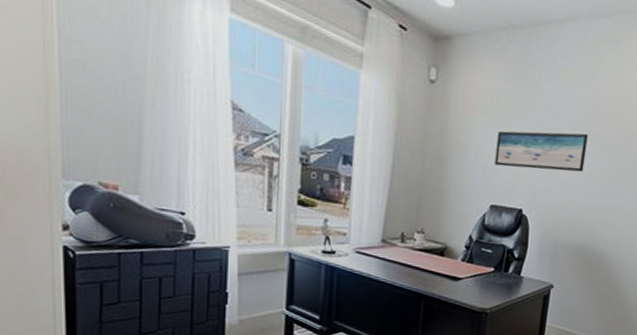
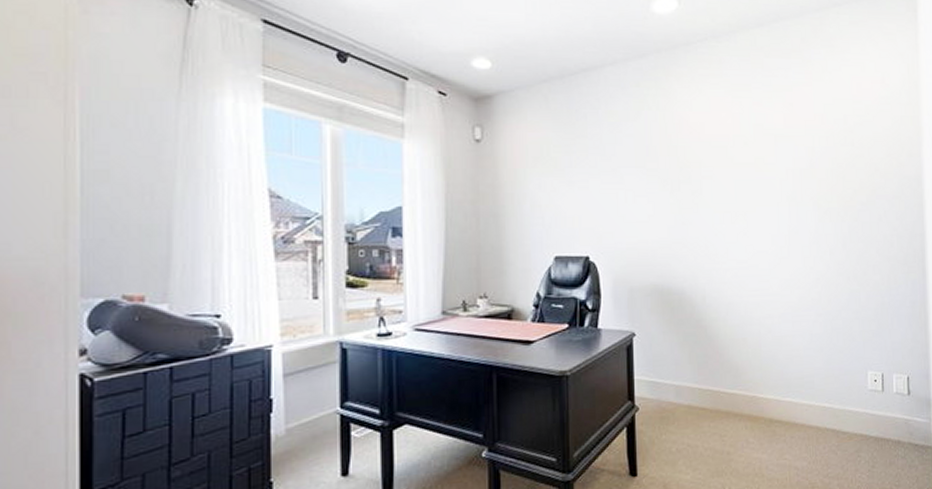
wall art: present [494,130,589,172] -> none [552,170,646,215]

